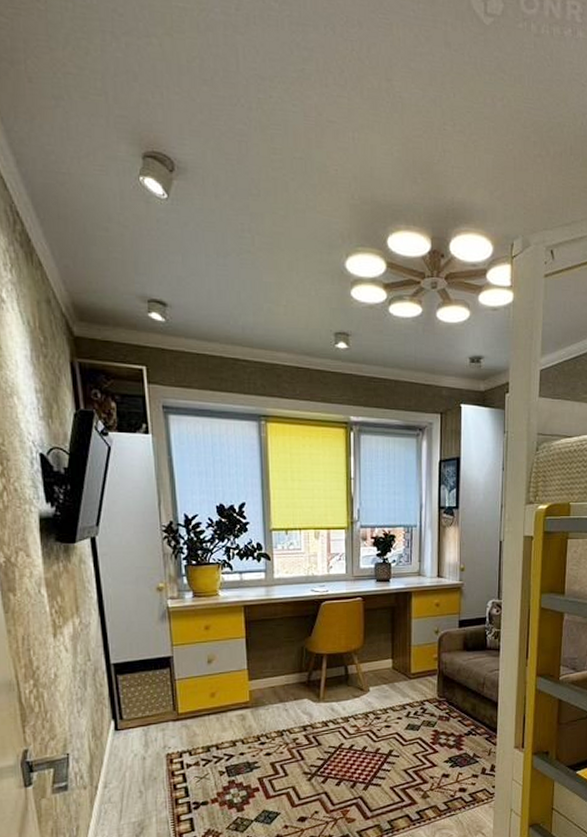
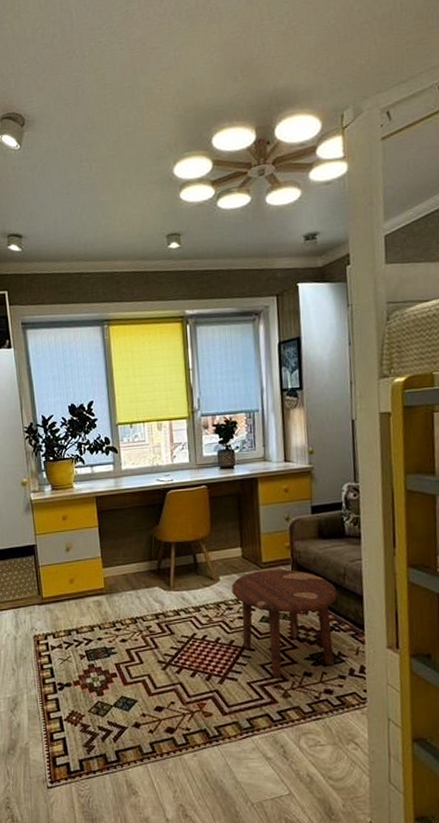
side table: none [381,679,476,782] -> present [232,569,337,679]

